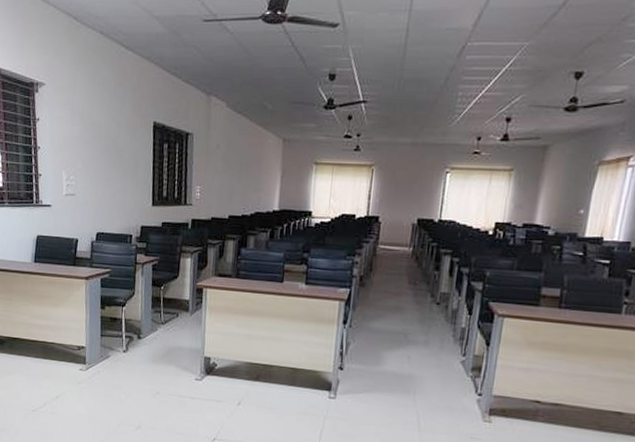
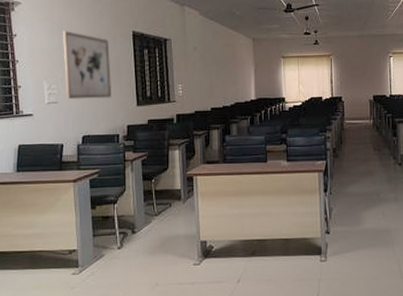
wall art: none [83,118,129,195] -> present [62,31,112,100]

